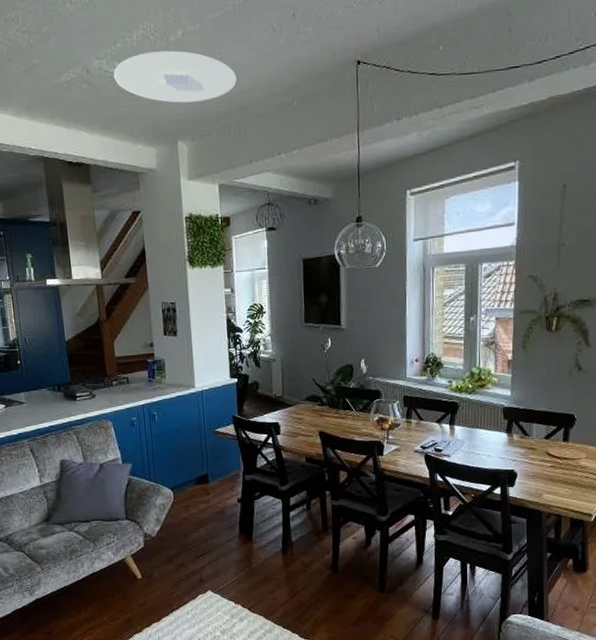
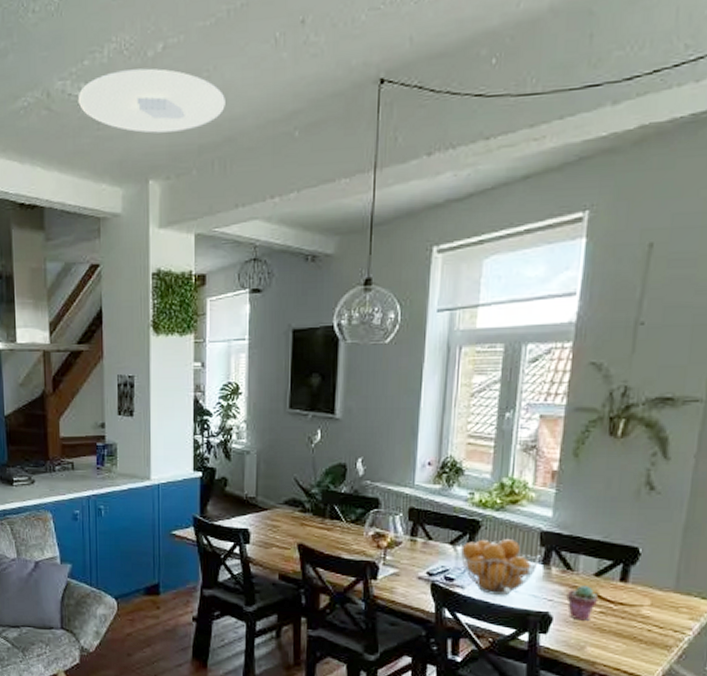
fruit basket: none [444,415,505,460] -> present [460,539,541,596]
potted succulent: none [526,447,549,474] -> present [566,586,599,621]

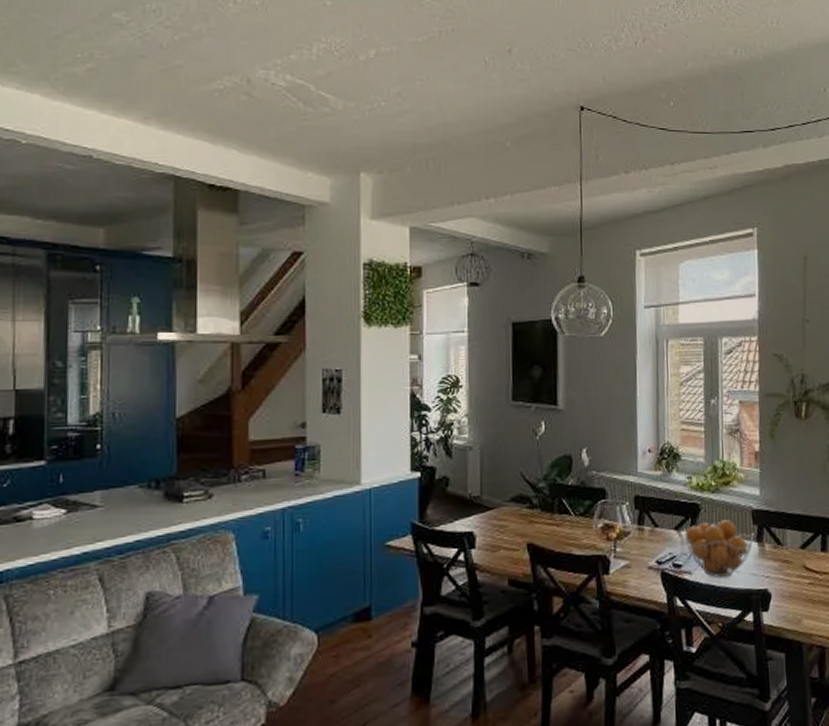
ceiling light: present [77,68,225,134] -> none [282,69,439,131]
potted succulent: present [566,586,599,621] -> none [780,559,807,594]

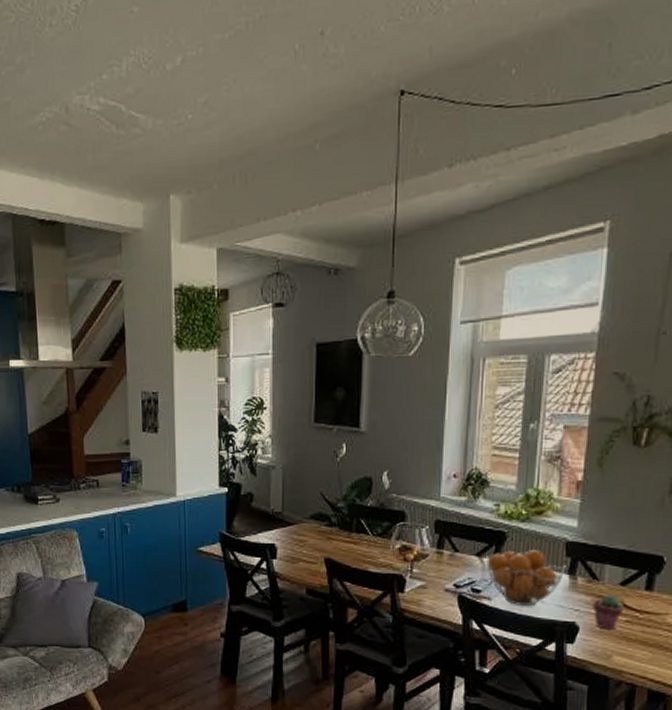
potted succulent: none [780,559,807,594] -> present [592,595,625,630]

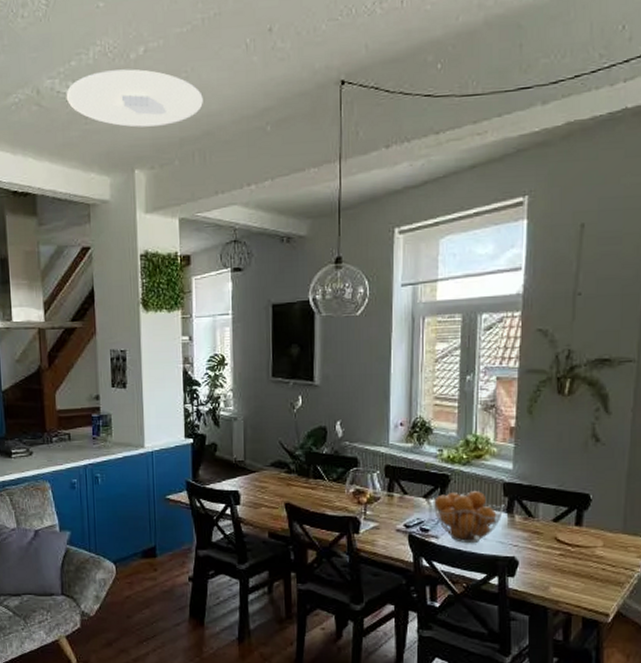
ceiling light: none [96,81,245,148] -> present [66,69,203,128]
potted succulent: present [592,595,625,630] -> none [529,531,558,563]

